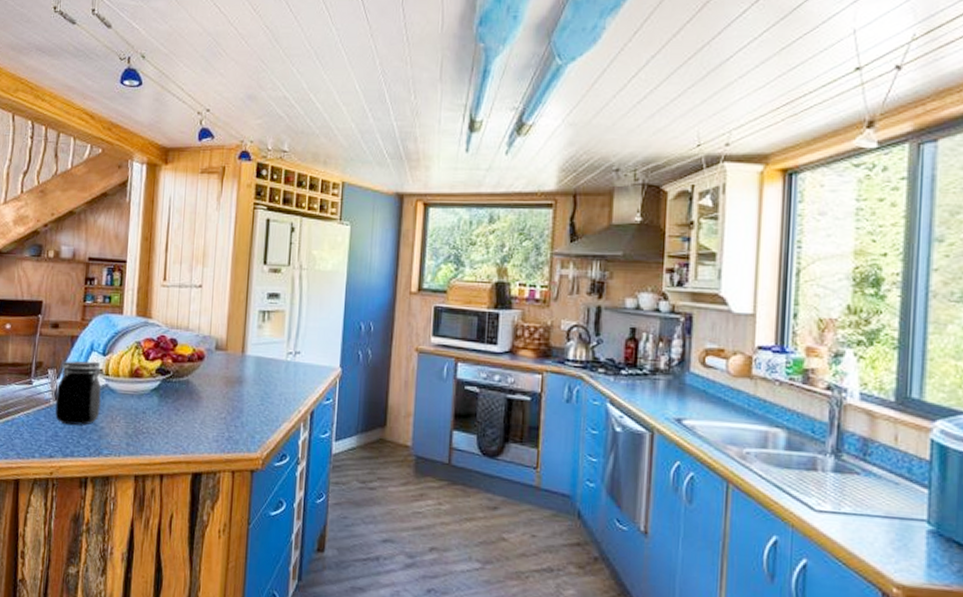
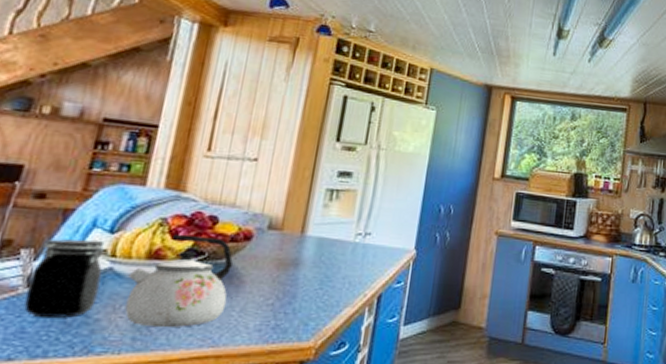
kettle: none [119,355,191,436] -> present [124,234,233,328]

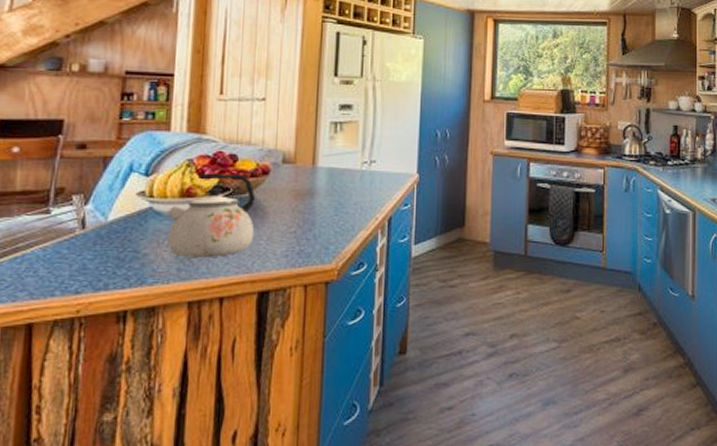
jar: present [24,239,105,319] -> none [83,183,144,256]

